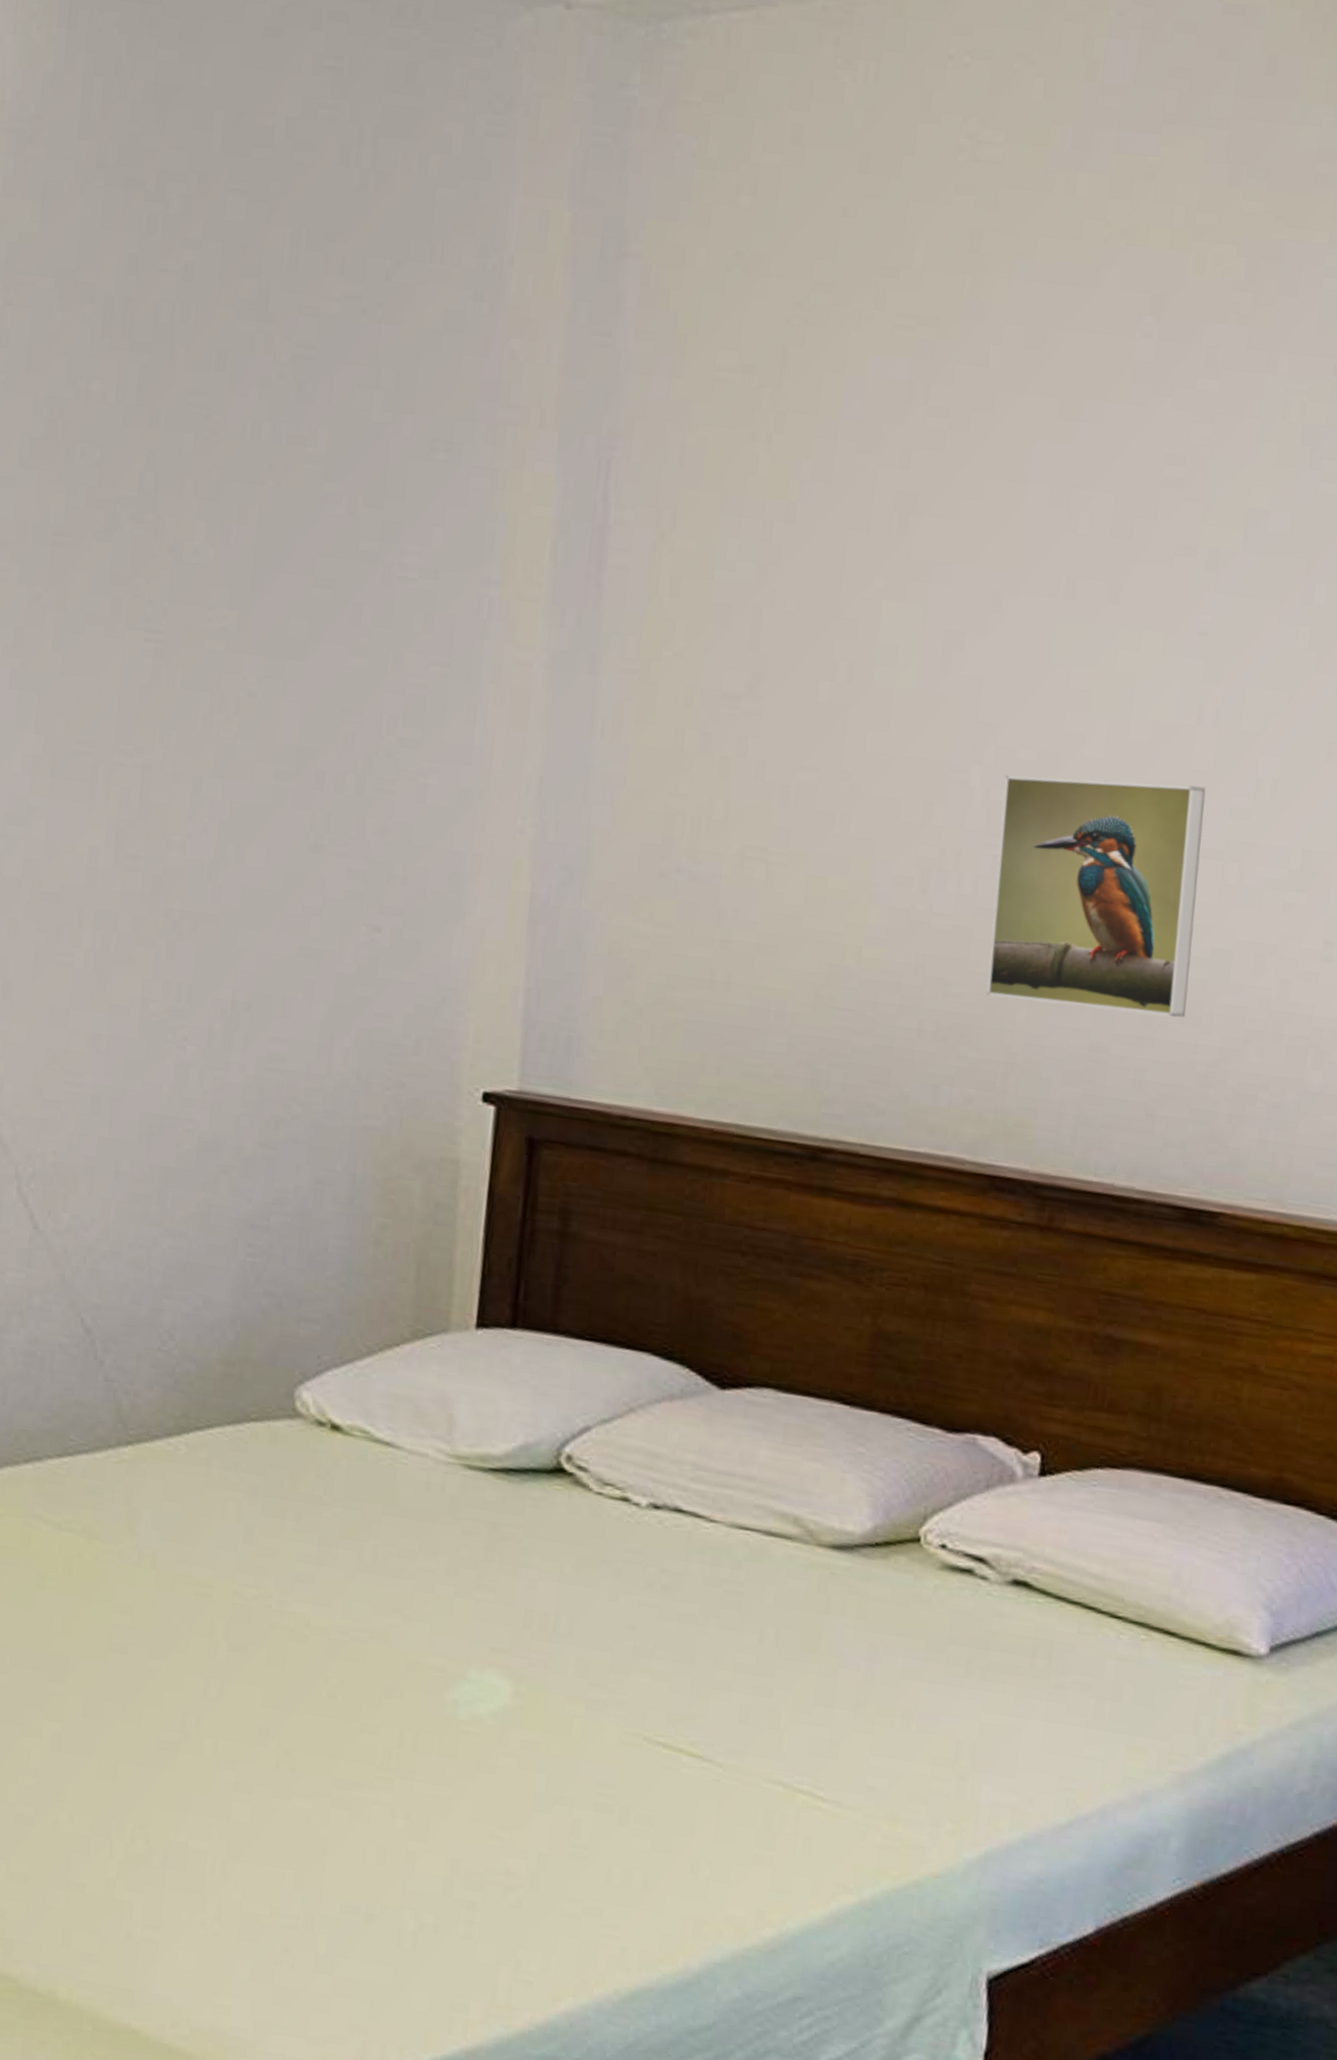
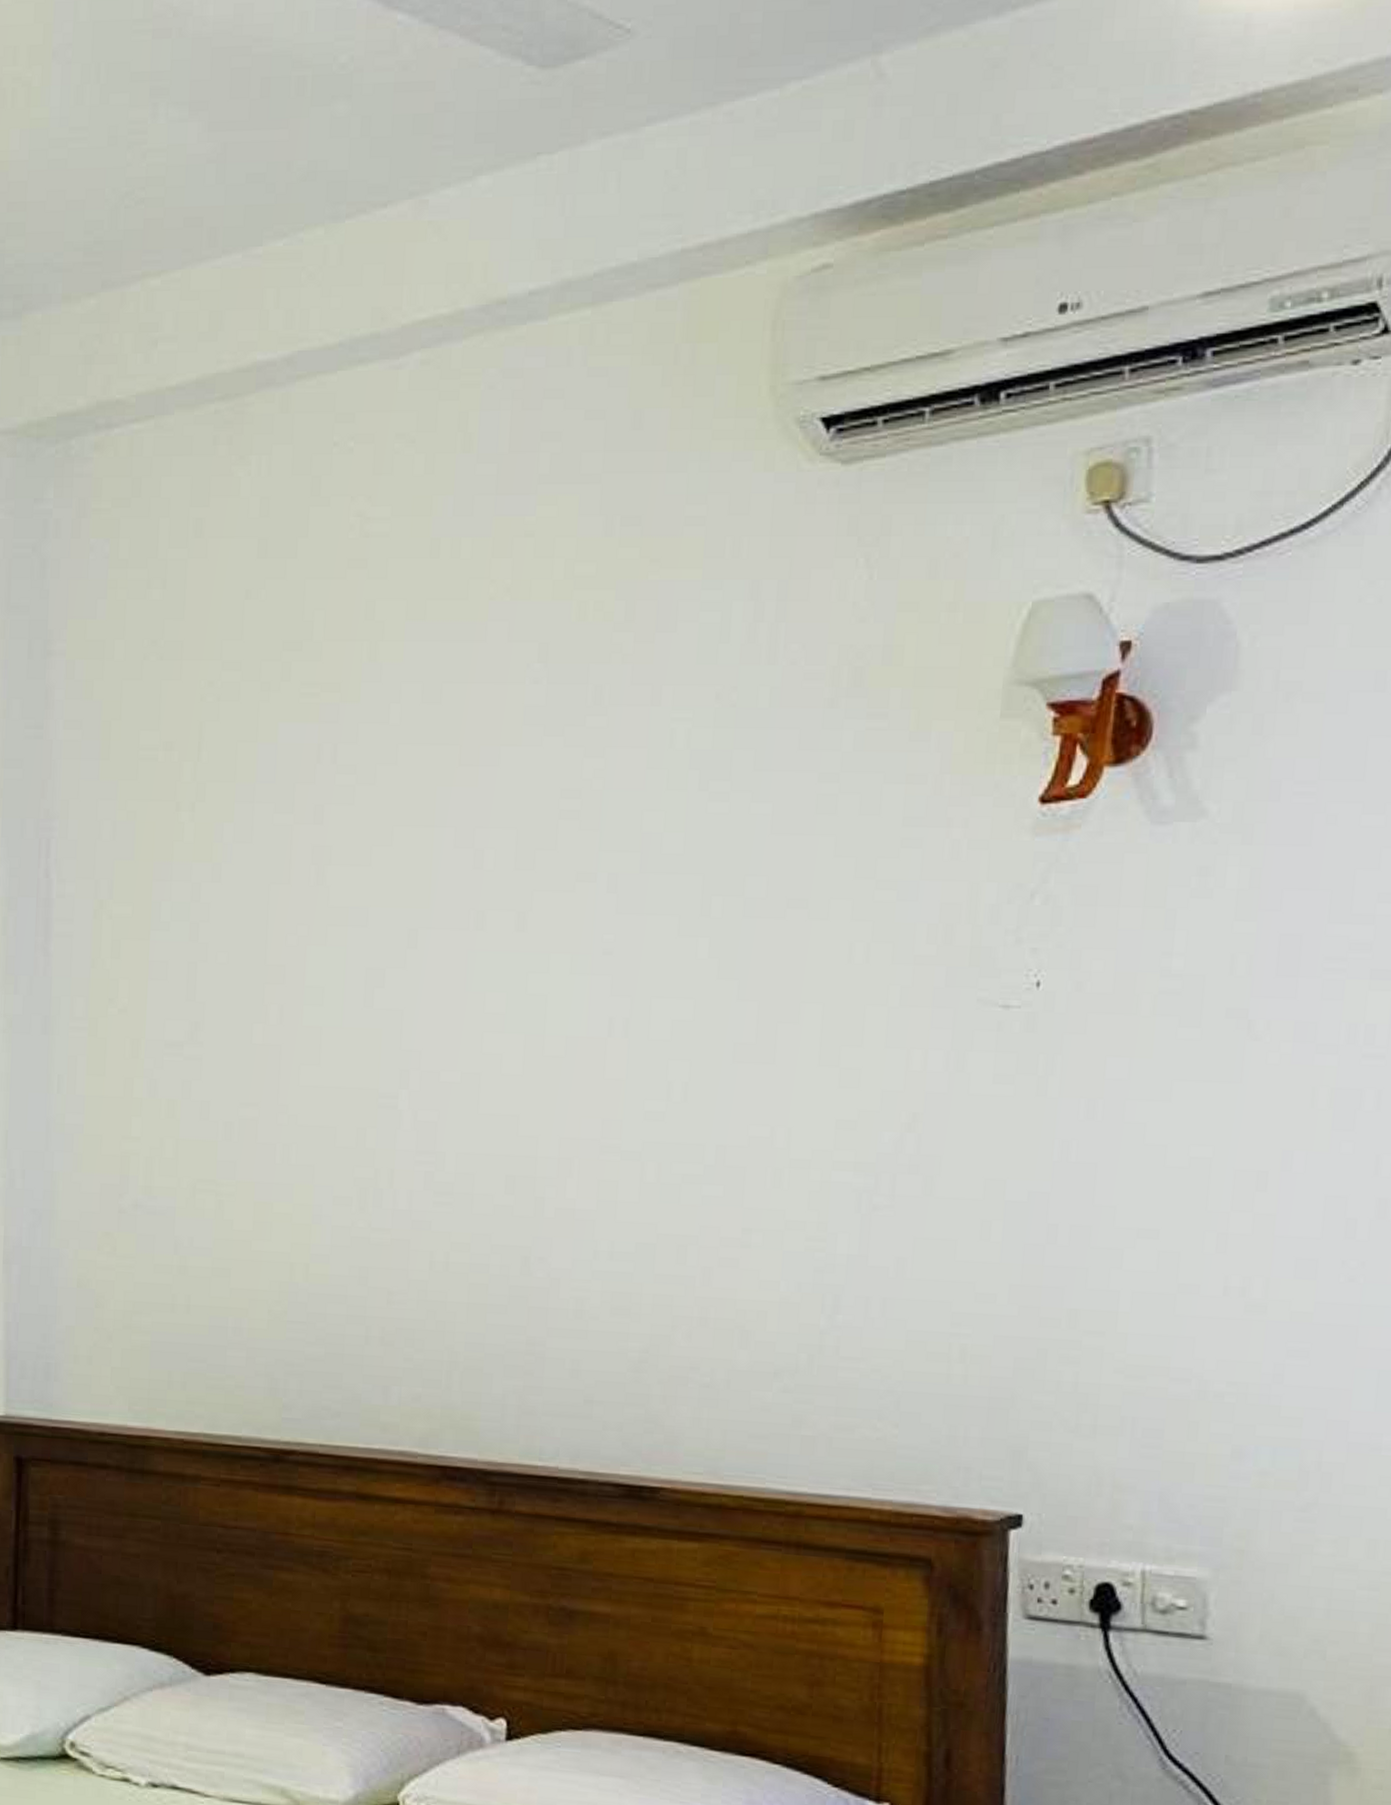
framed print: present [986,775,1206,1018] -> none [426,1093,620,1310]

